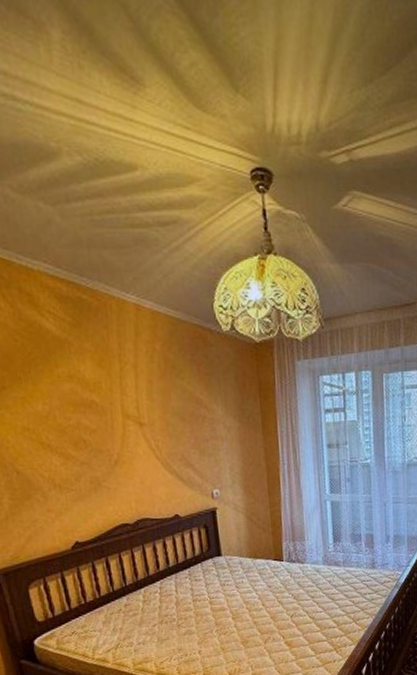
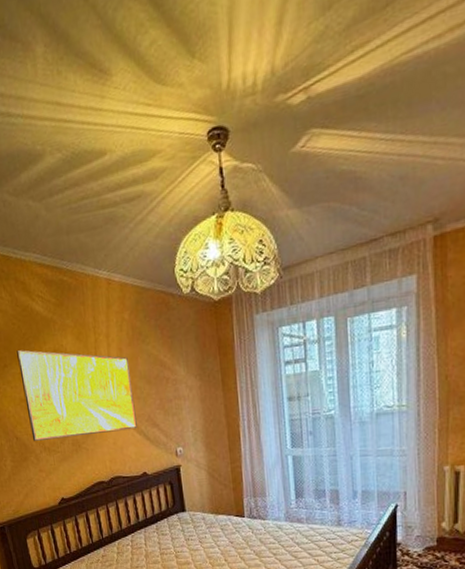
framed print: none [19,371,169,477] -> present [17,350,137,441]

